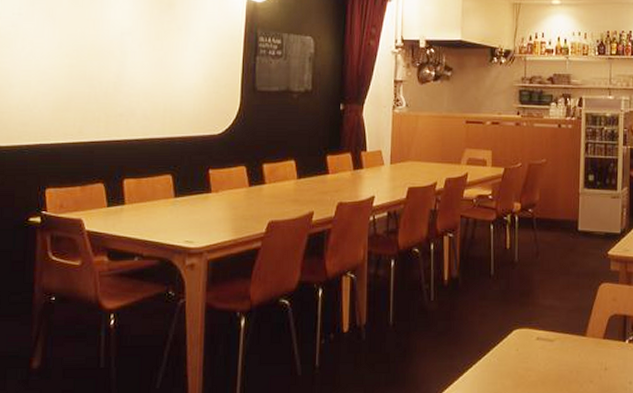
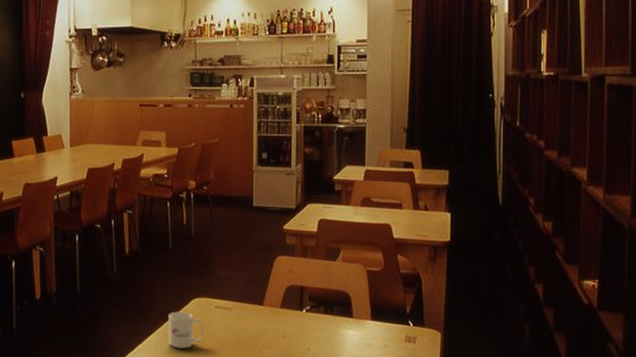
mug: none [486,344,523,385] -> present [168,311,203,348]

